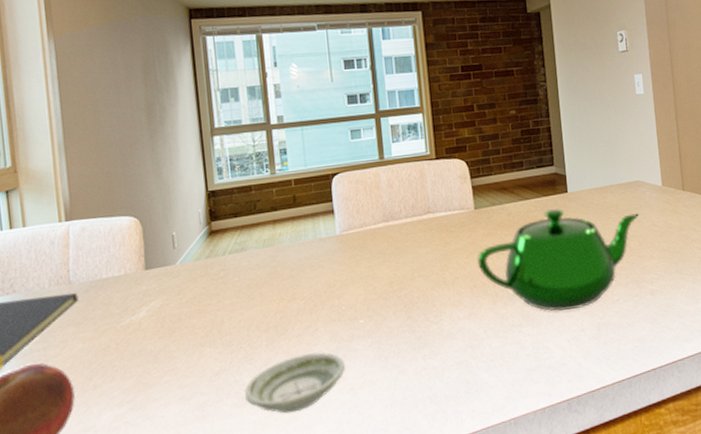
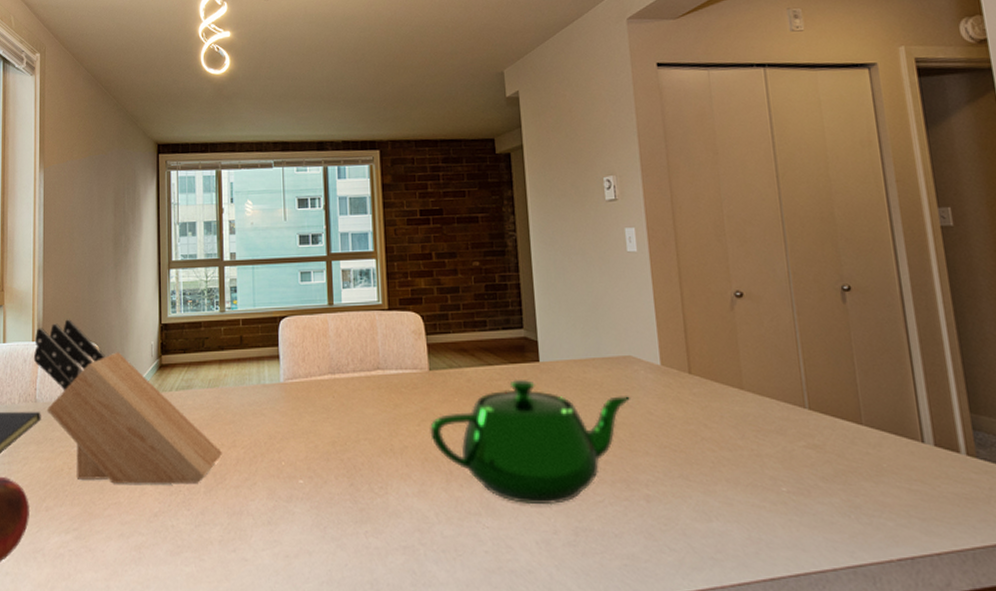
knife block: none [62,195,283,353] -> present [33,319,223,484]
saucer: present [245,352,346,414] -> none [180,507,282,572]

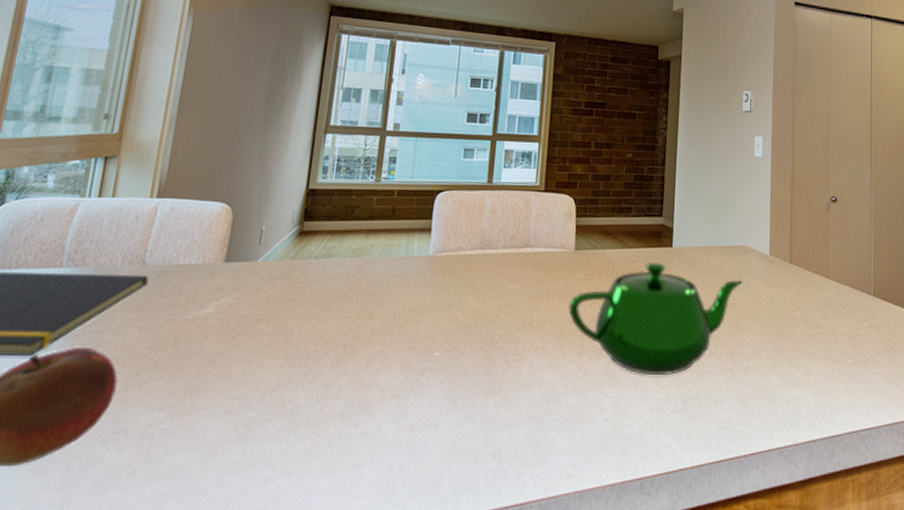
knife block: present [33,319,223,484] -> none [148,176,358,356]

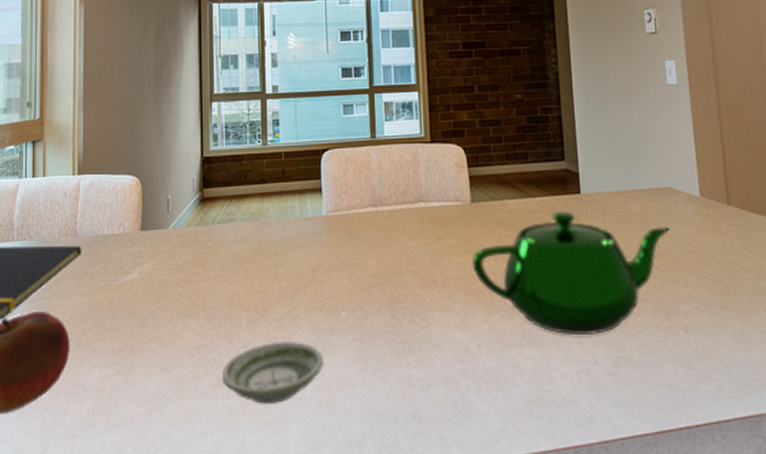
saucer: none [296,380,411,447] -> present [222,340,324,404]

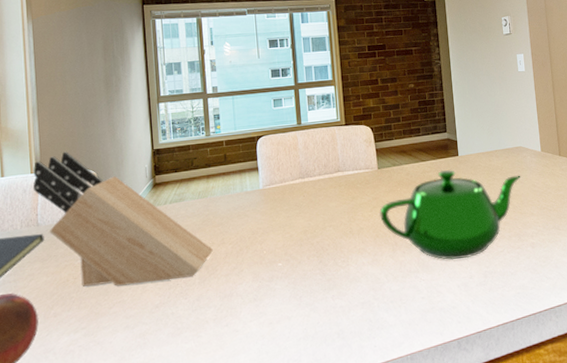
knife block: none [73,152,266,318] -> present [33,151,214,287]
saucer: present [222,340,324,404] -> none [180,290,266,343]

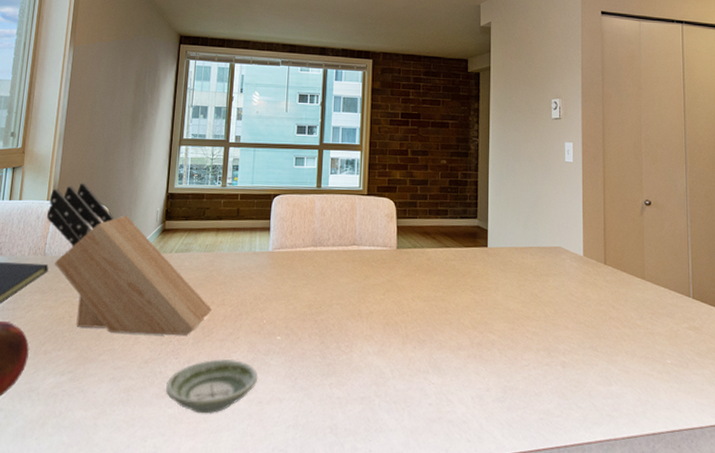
saucer: none [180,290,266,343] -> present [166,359,258,414]
teapot: present [379,170,522,260] -> none [393,260,558,367]

